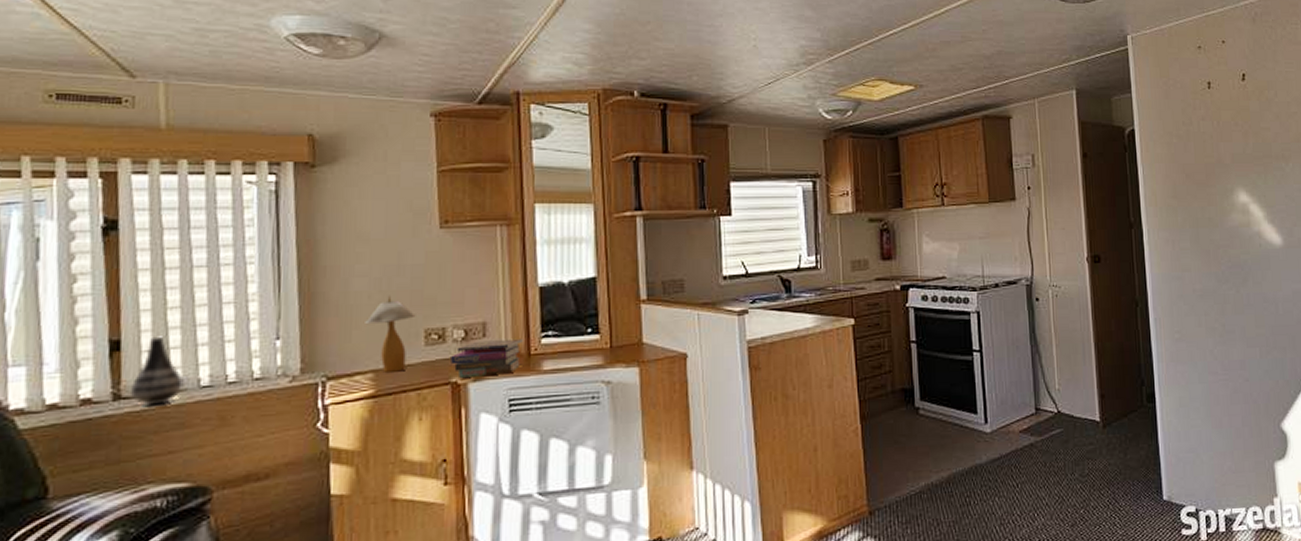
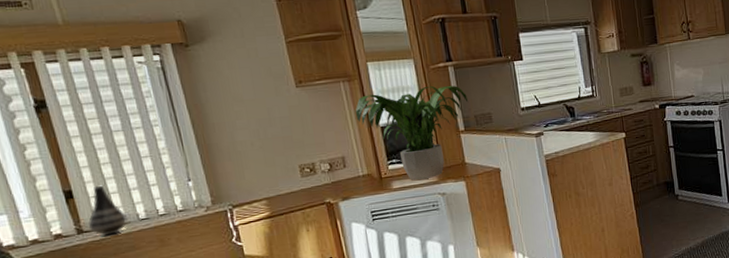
table lamp: present [365,295,416,374] -> none [252,141,290,200]
books: present [451,338,524,379] -> none [322,166,376,200]
potted plant: none [509,239,657,362] -> present [355,85,469,181]

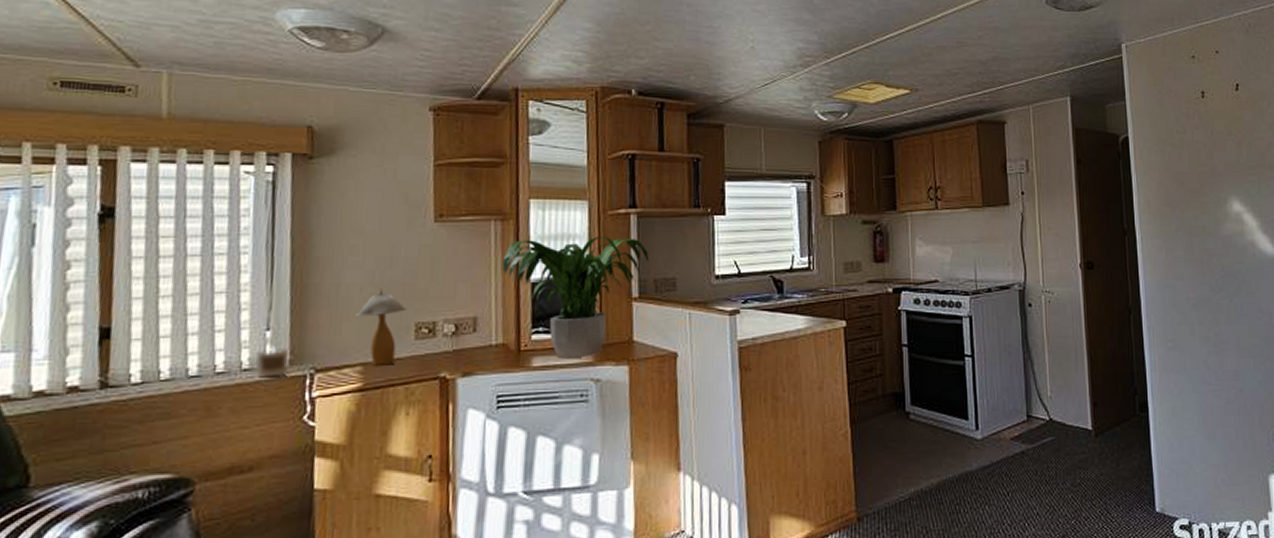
vase: present [88,185,128,237] -> none [117,324,174,396]
candle: none [185,191,213,216] -> present [255,345,289,380]
table lamp: none [252,141,290,200] -> present [356,288,407,367]

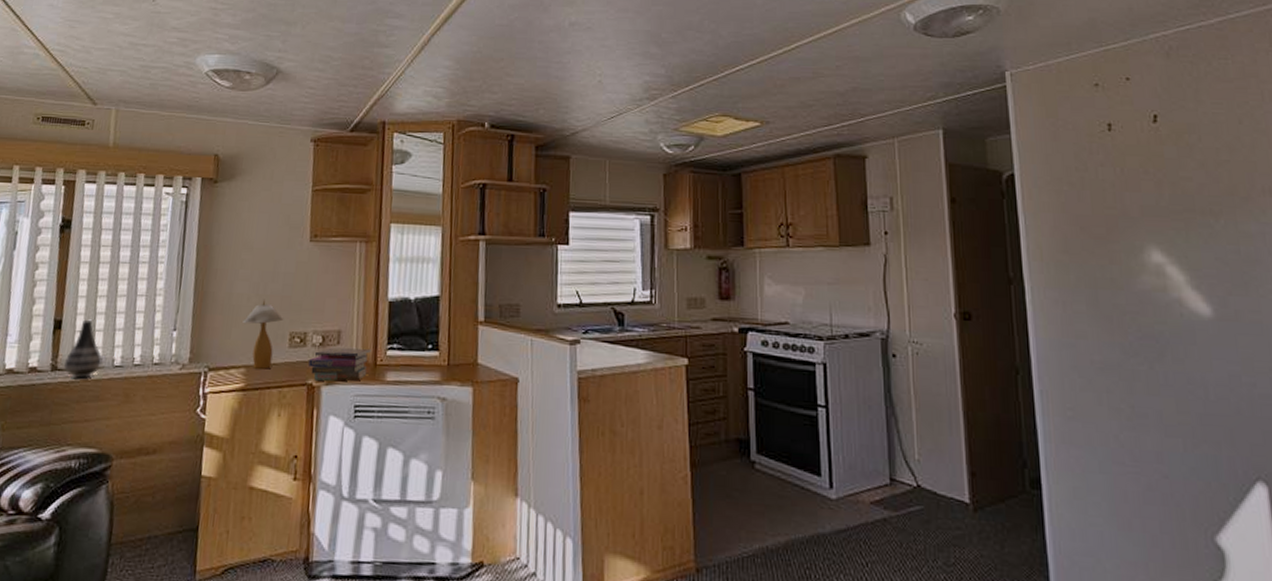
vase: none [117,324,174,396] -> present [63,319,104,380]
candle: present [255,345,289,380] -> none [163,344,189,374]
books: none [440,334,515,374] -> present [308,347,372,382]
potted plant: present [502,236,650,359] -> none [364,260,496,377]

